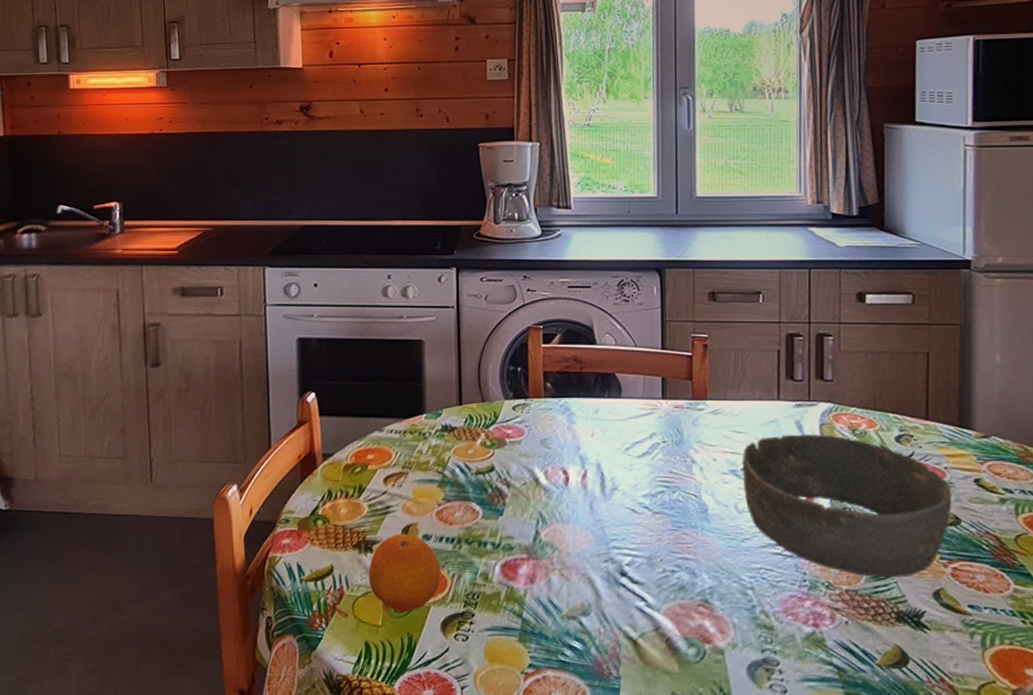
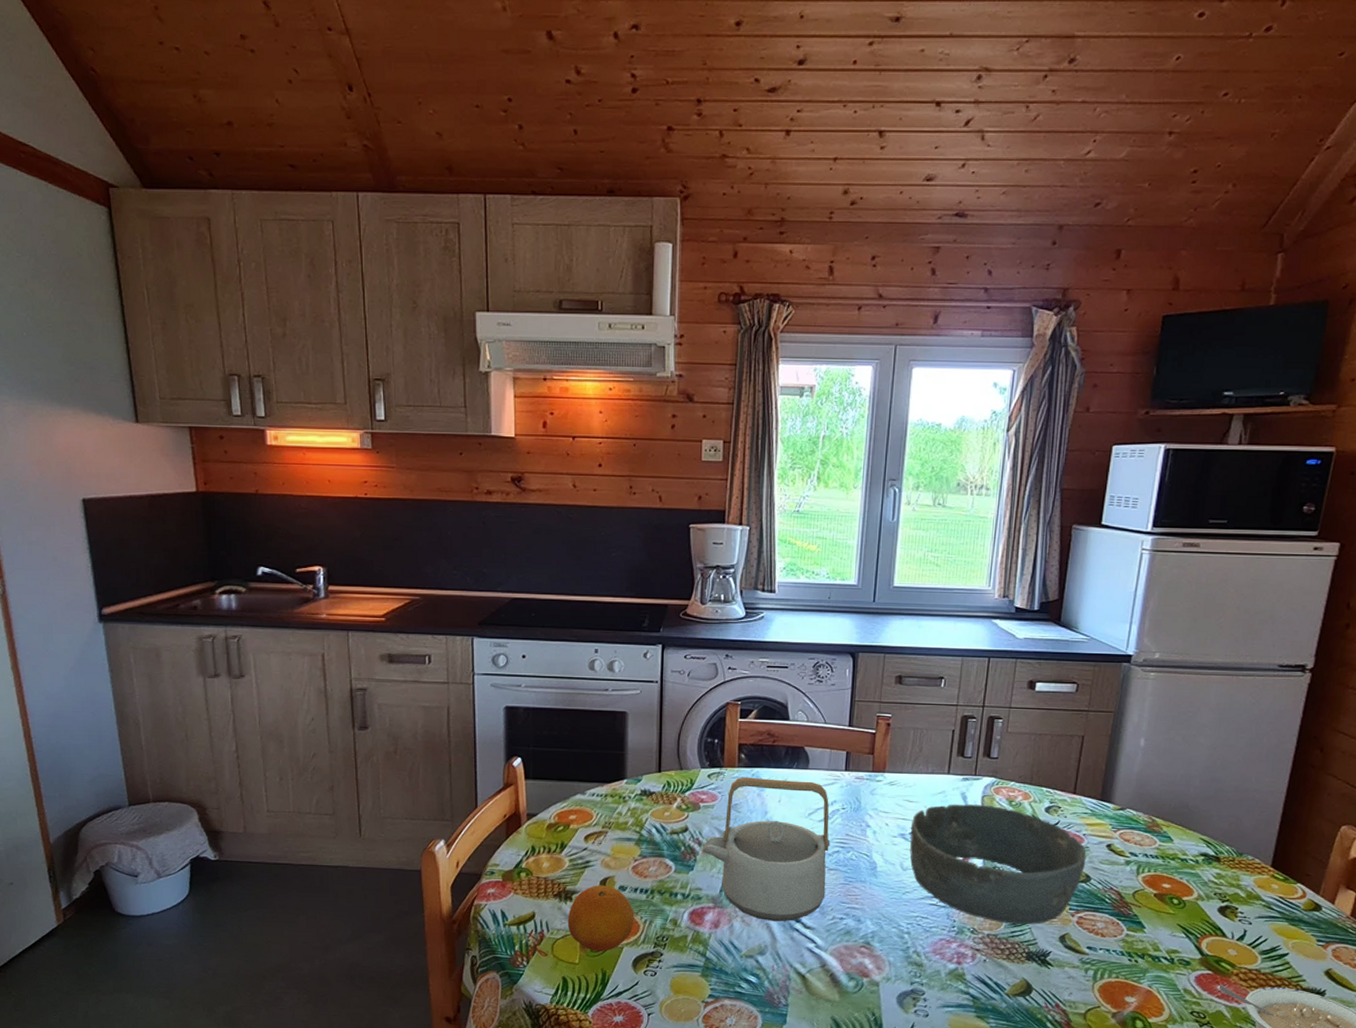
teapot: none [510,408,653,576] -> present [702,777,831,922]

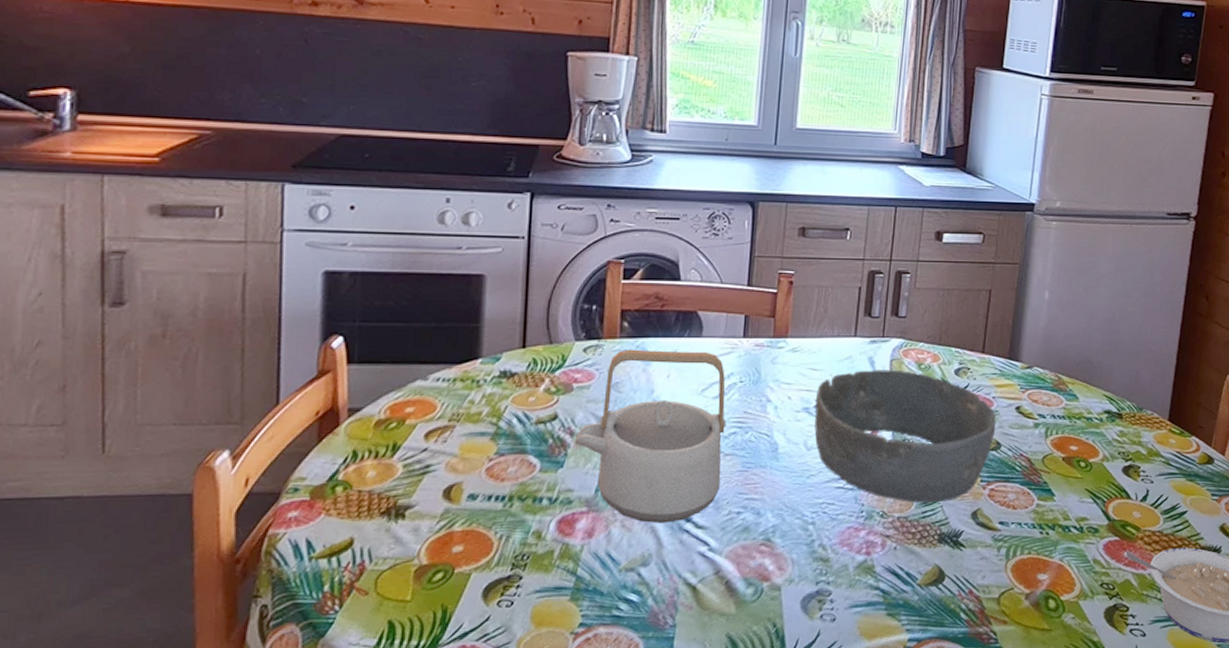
fruit: present [567,885,634,952] -> none [397,495,487,583]

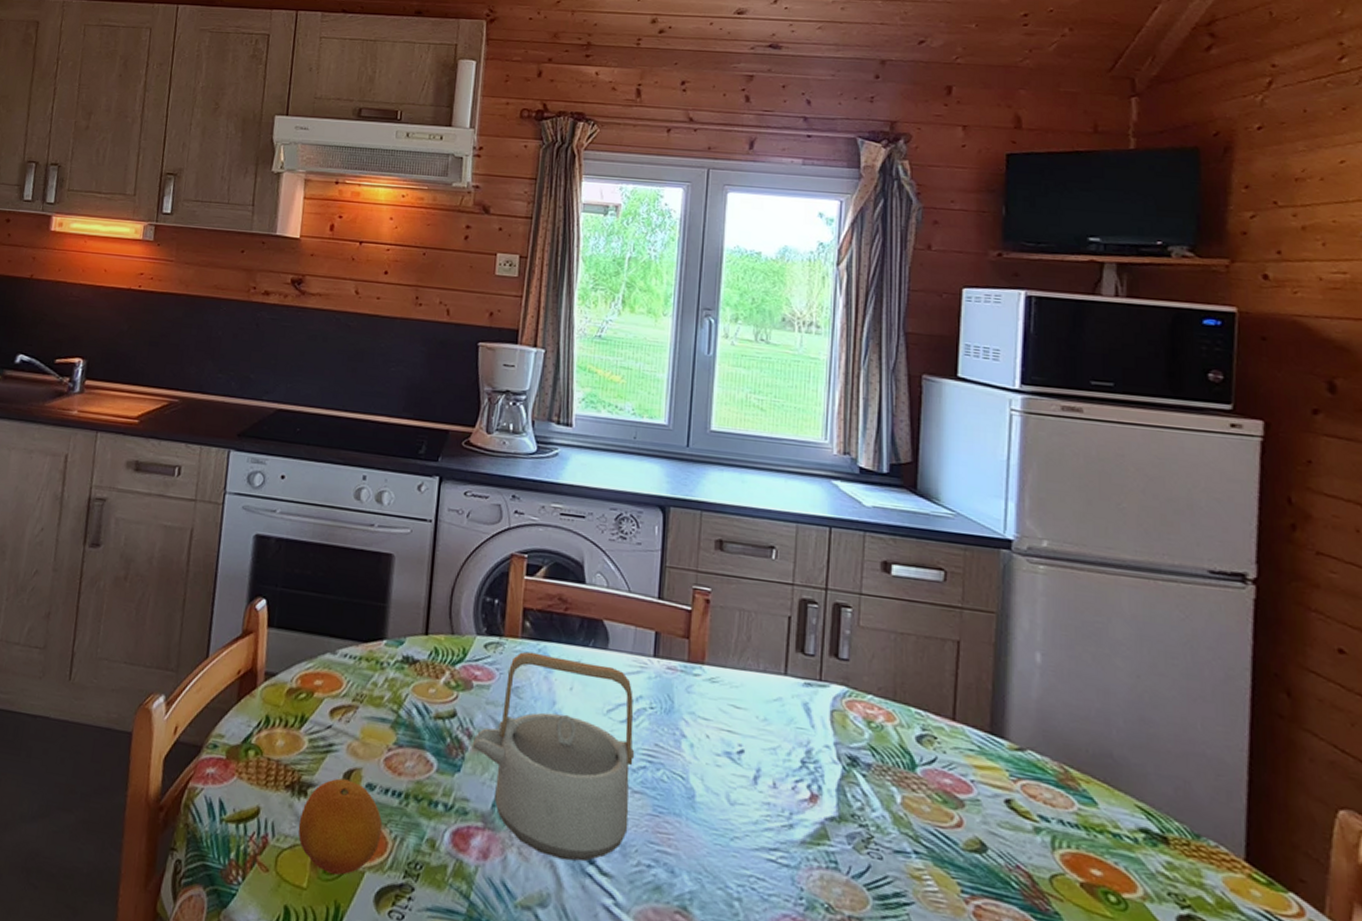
fruit: none [397,495,487,583] -> present [298,778,383,876]
bowl: present [814,369,997,504] -> none [738,717,978,910]

